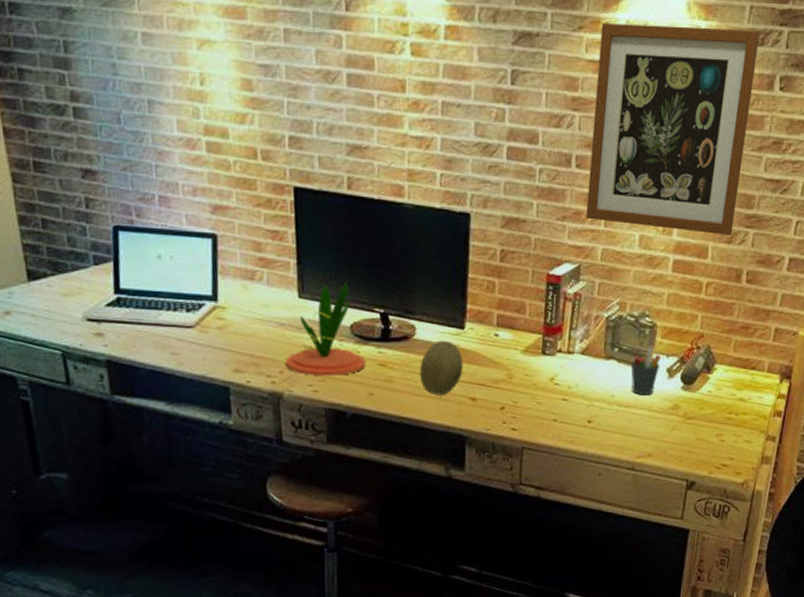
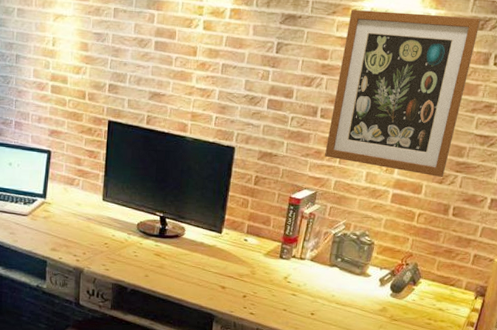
plant: present [285,282,367,377] -> none [88,191,146,260]
fruit: present [419,340,463,396] -> none [184,240,218,282]
pen holder: present [631,345,661,396] -> none [349,259,376,298]

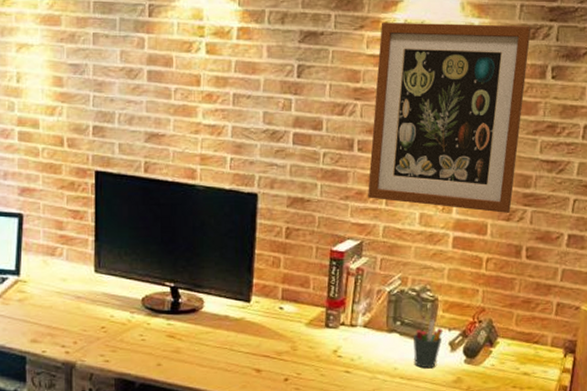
pen holder: none [349,259,376,298] -> present [413,319,443,369]

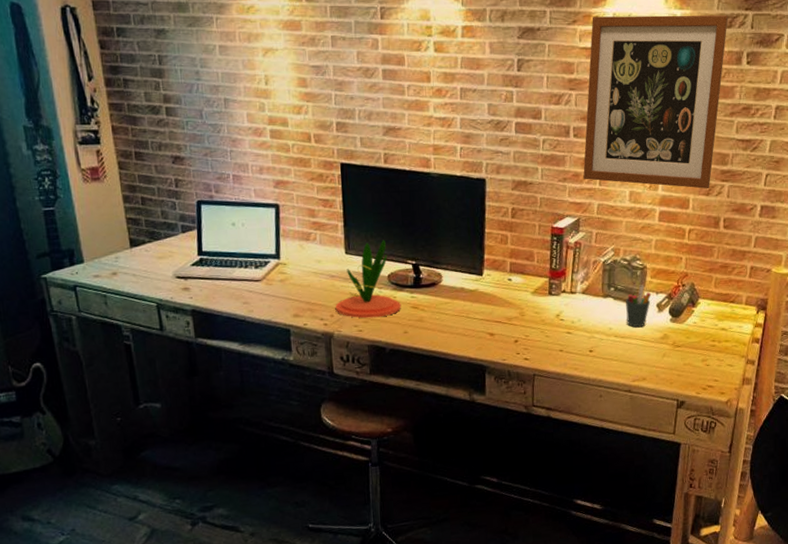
plant: none [79,258,156,347] -> present [335,239,402,318]

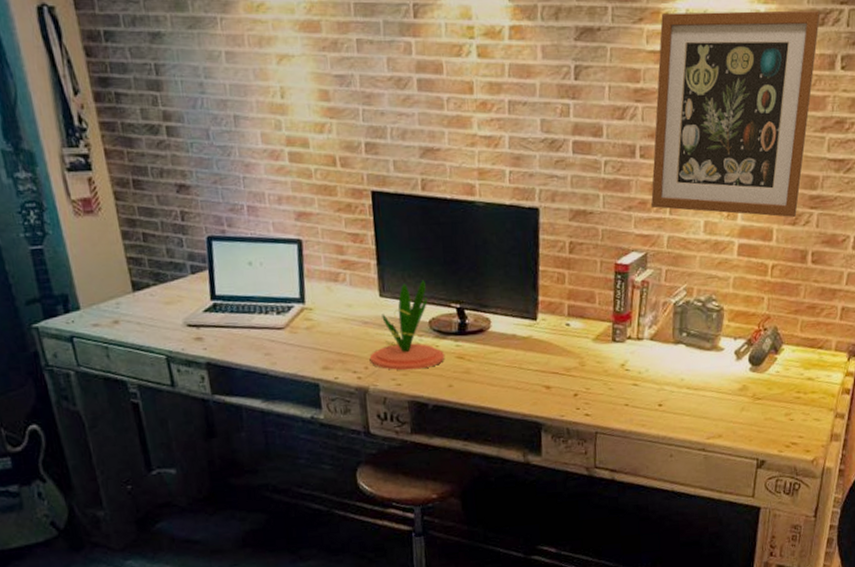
pen holder: present [626,284,652,328] -> none [699,329,729,378]

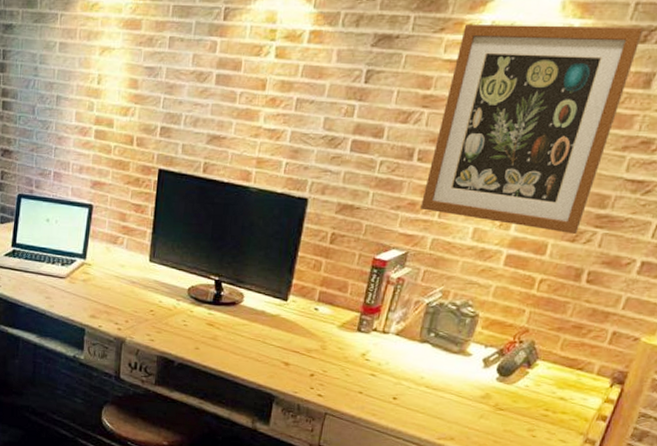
plant: present [369,280,445,371] -> none [131,251,197,330]

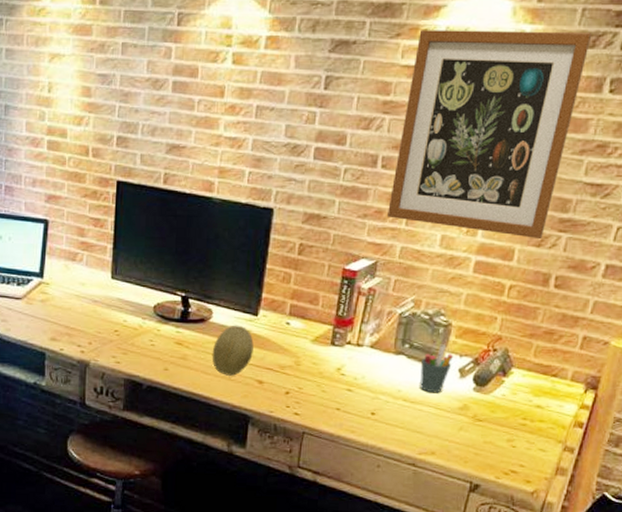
fruit: none [241,308,282,357] -> present [212,325,254,376]
pen holder: none [443,334,479,382] -> present [420,344,454,393]

